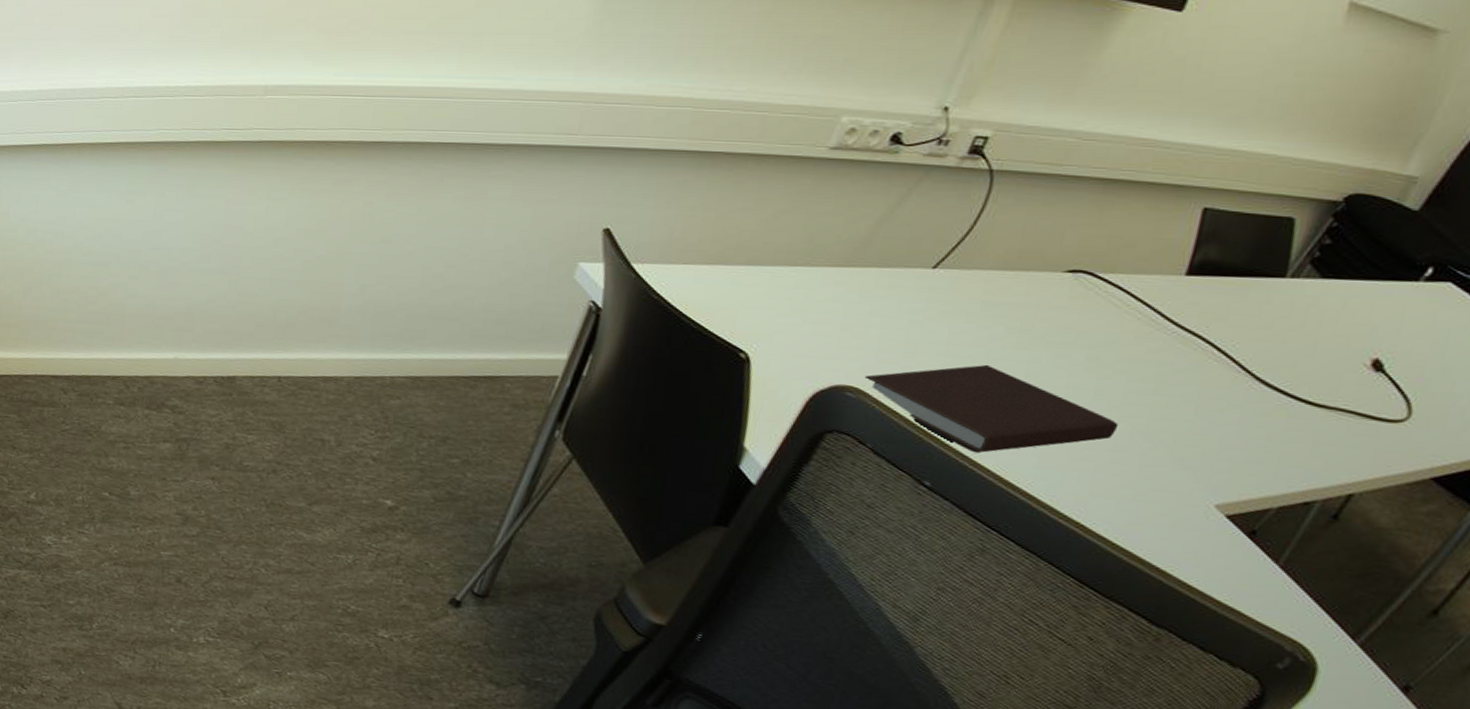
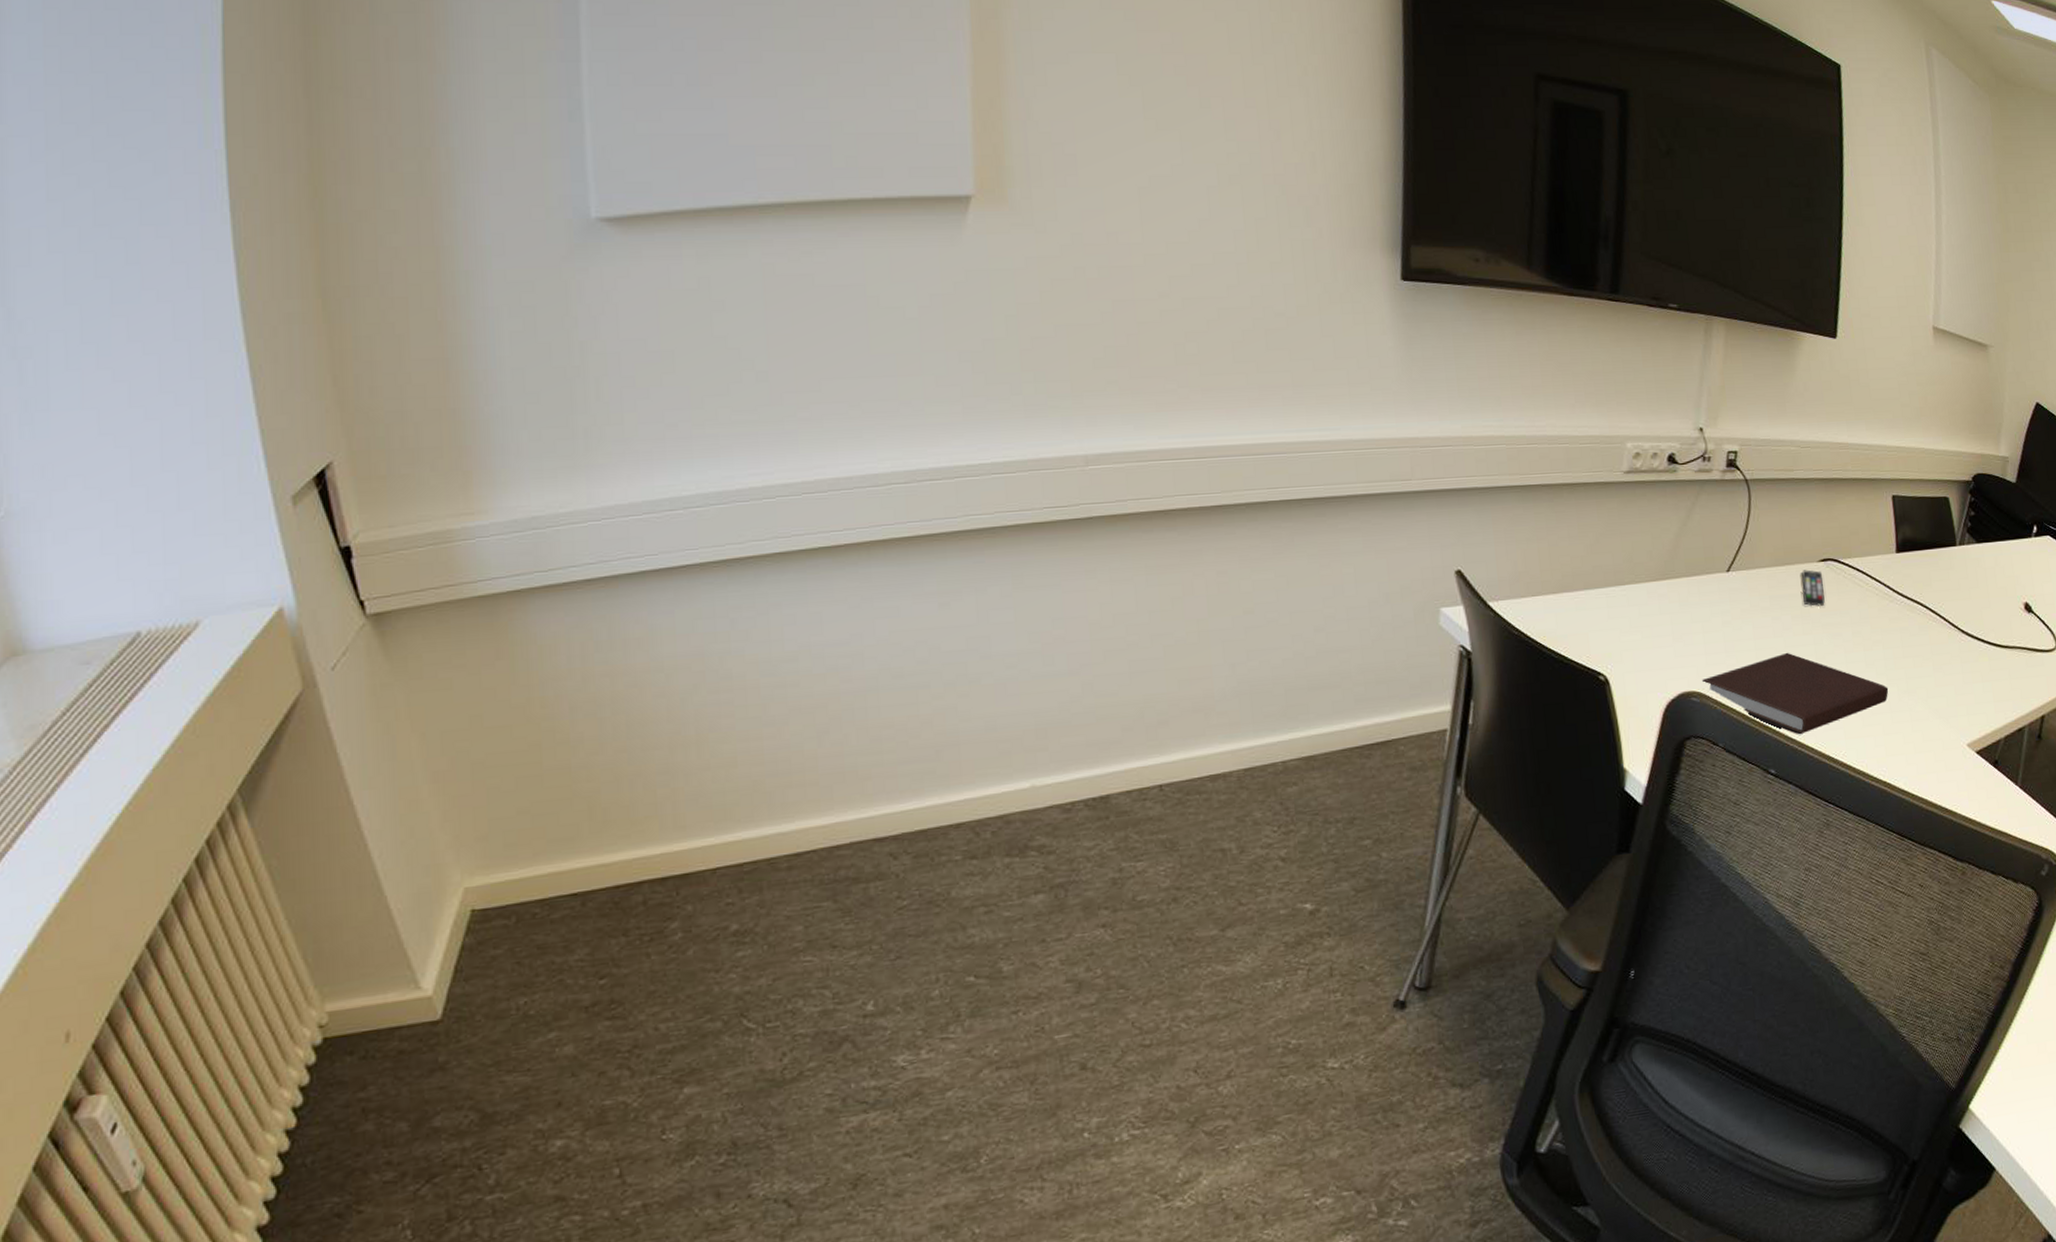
remote control: none [1027,279,1066,323] -> present [1801,570,1825,607]

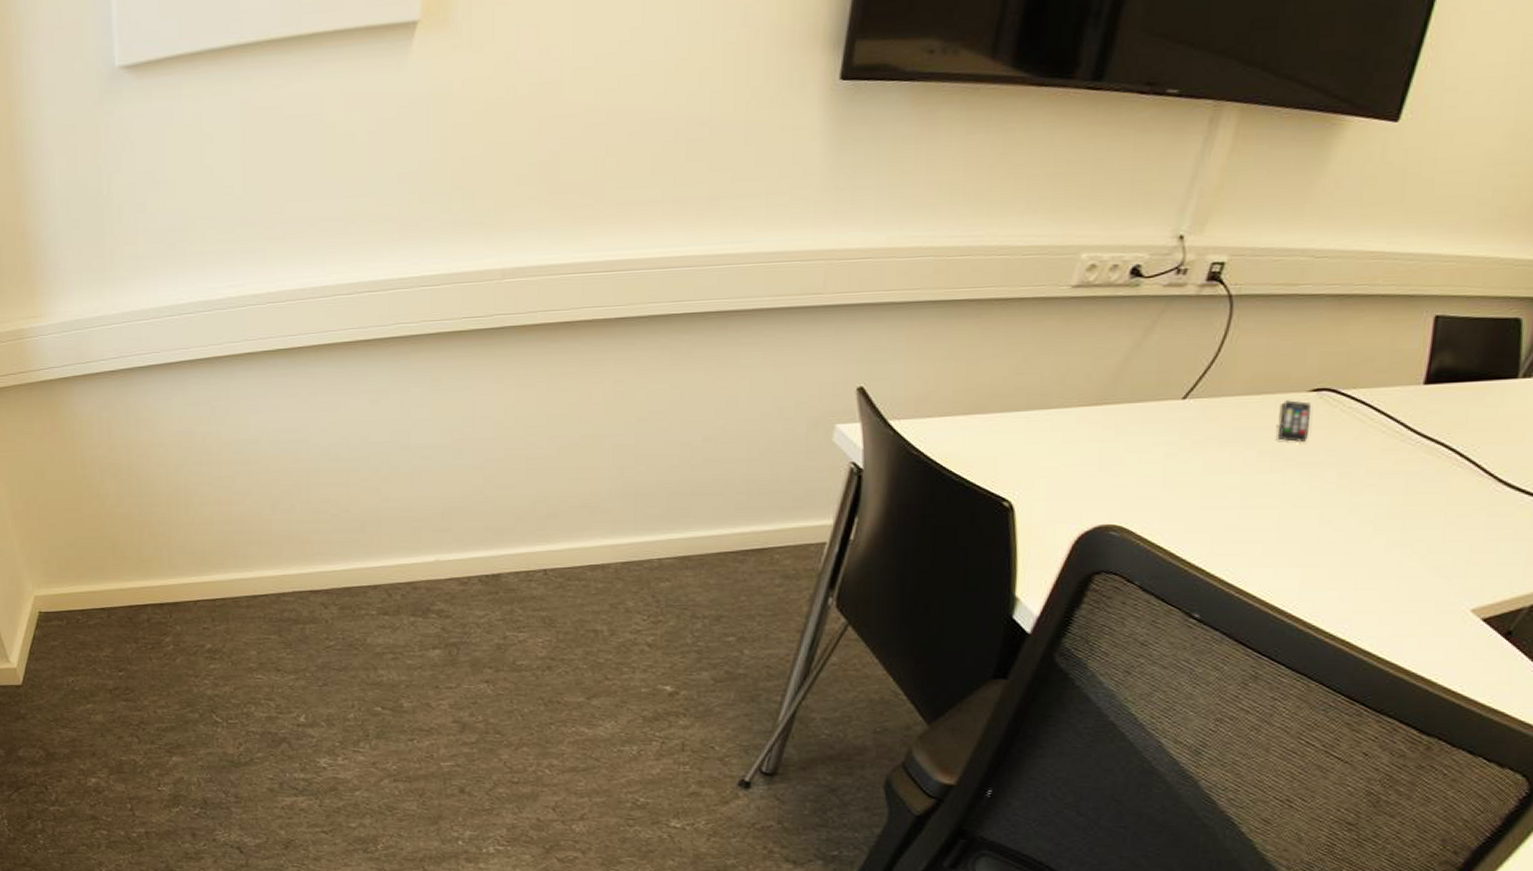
notebook: present [1701,652,1889,735] -> none [1126,490,1374,581]

